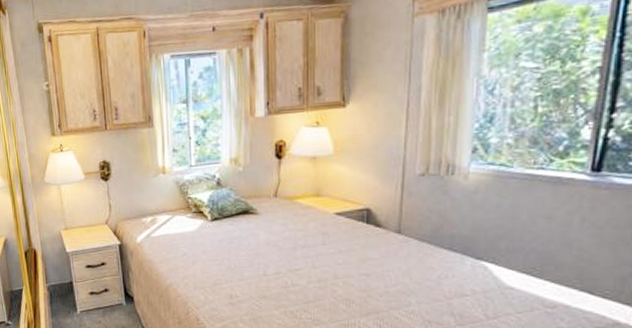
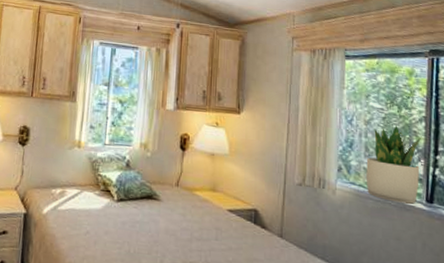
planter: none [510,86,595,177] -> present [366,126,423,204]

